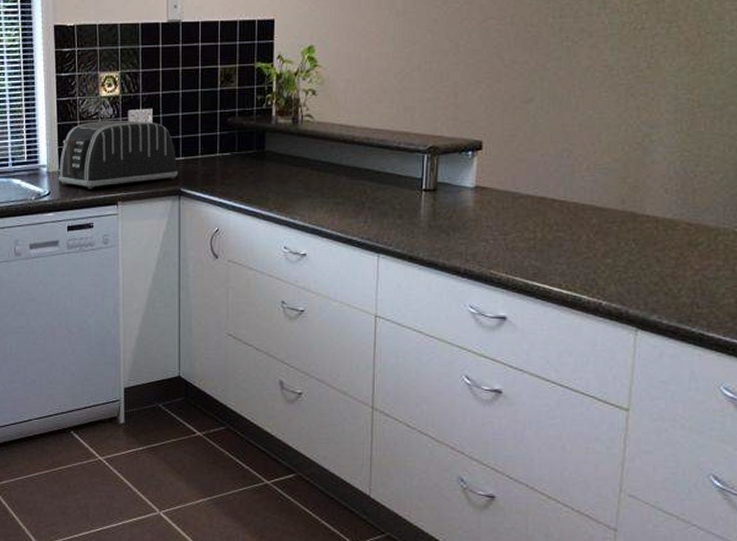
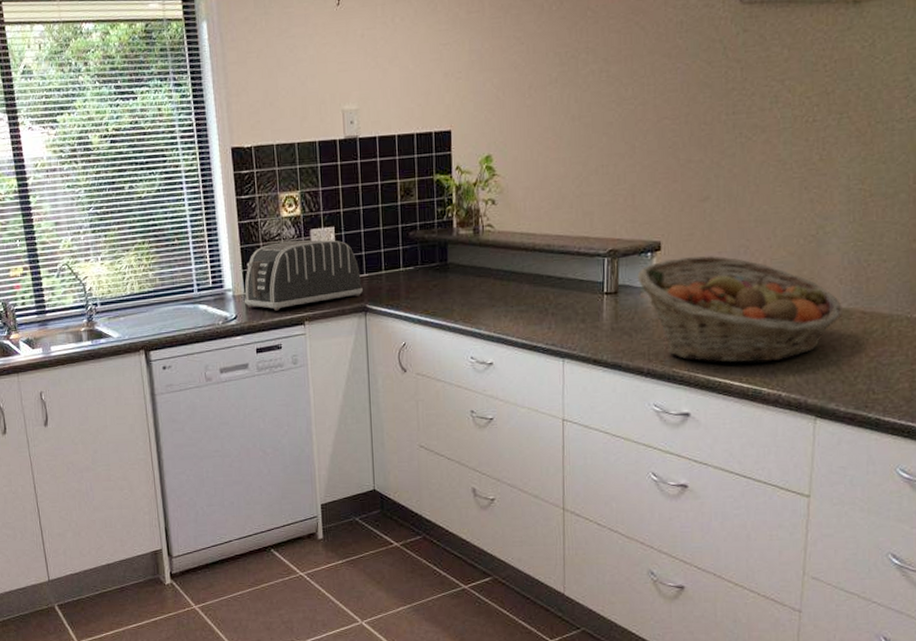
fruit basket: none [457,157,667,269] -> present [637,256,843,364]

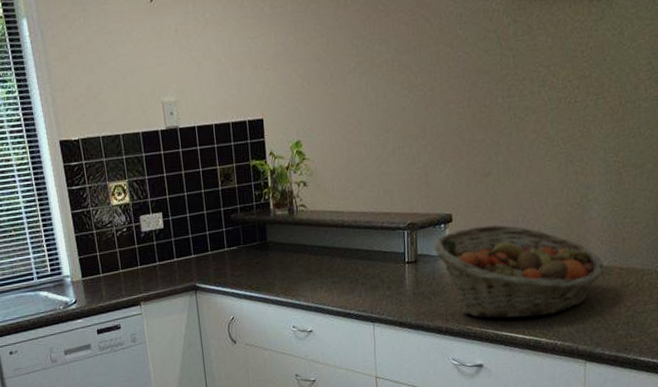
toaster: present [244,240,363,311] -> none [82,225,192,294]

